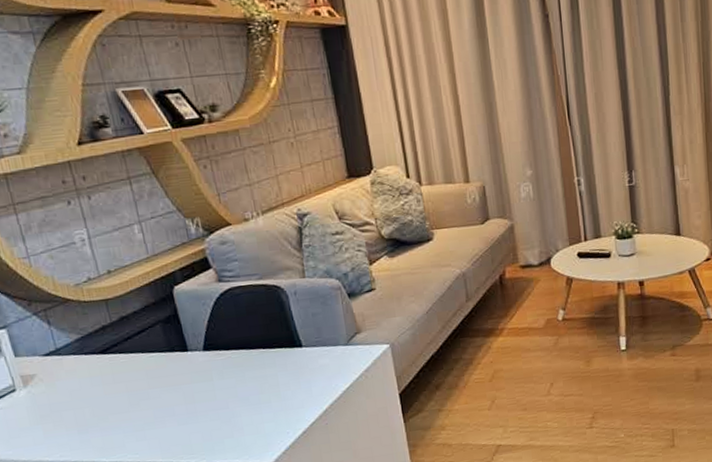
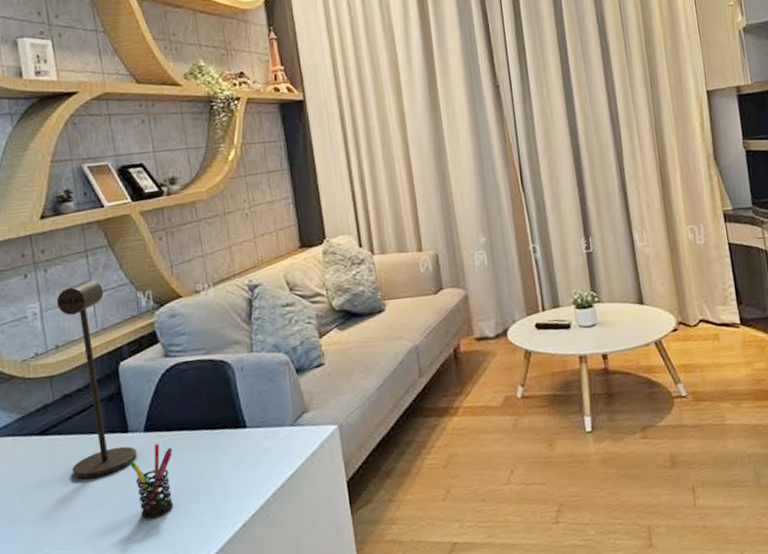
desk lamp: none [103,207,199,393] -> present [56,279,137,479]
pen holder: none [191,362,237,428] -> present [129,444,174,519]

